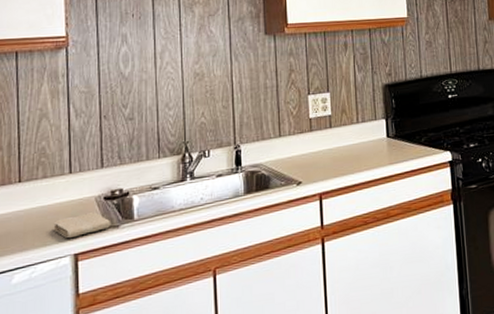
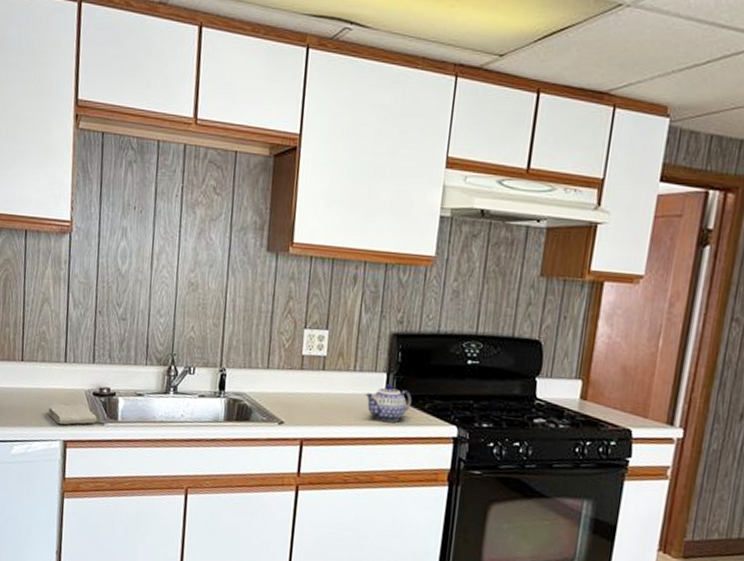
teapot: none [370,128,410,161] -> present [365,384,412,422]

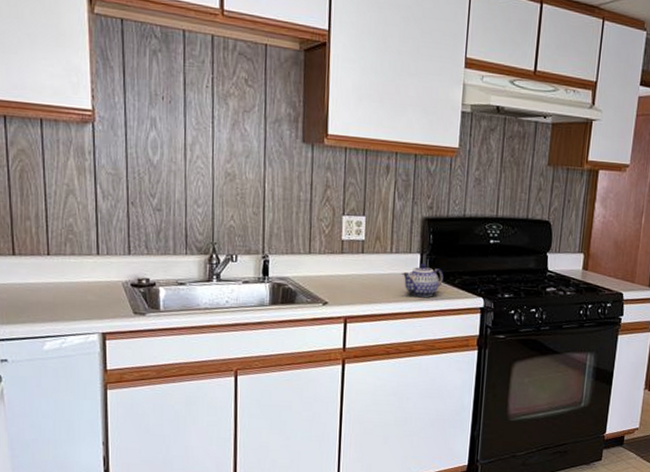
washcloth: present [47,404,98,425] -> none [82,296,138,318]

